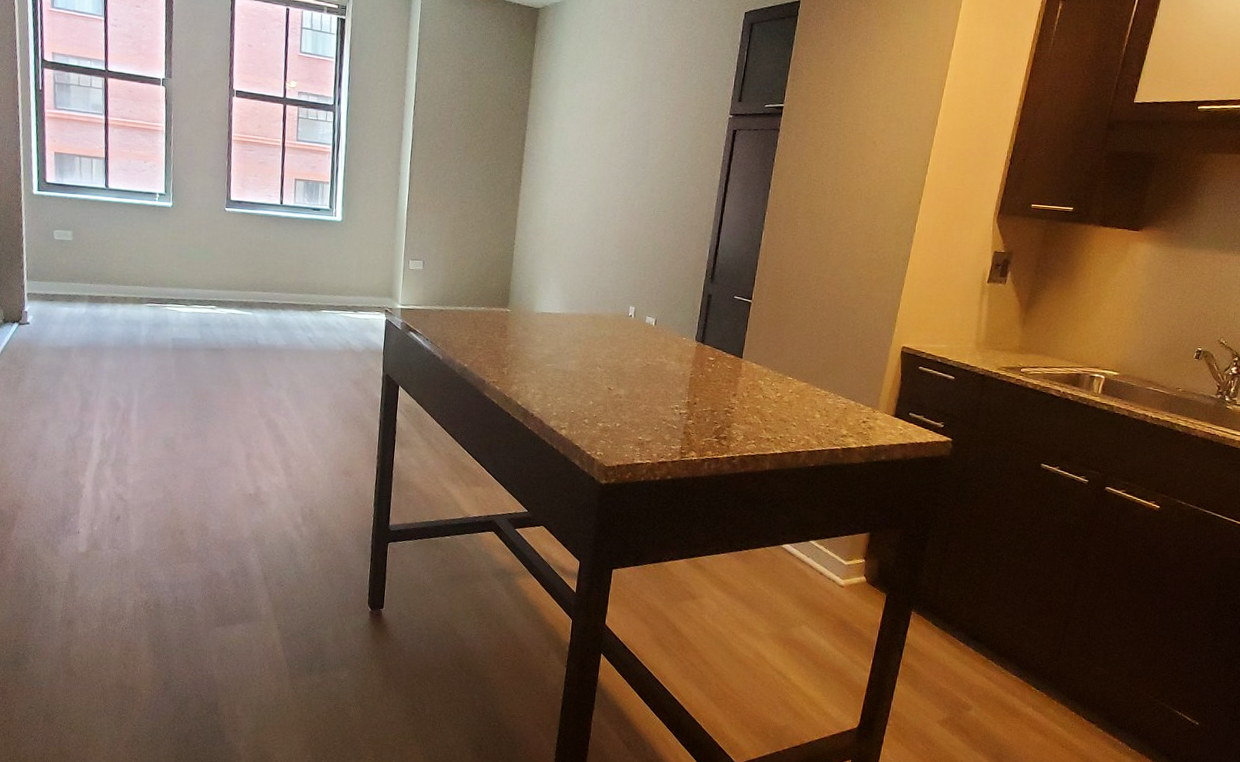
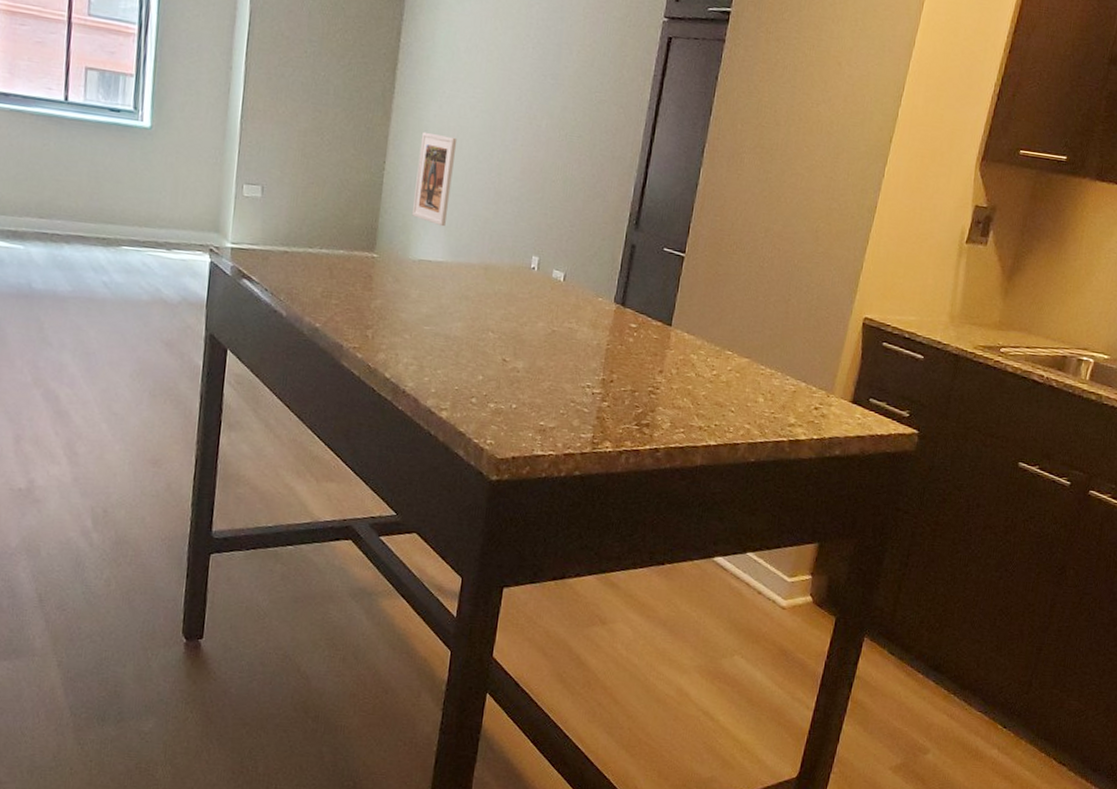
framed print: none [536,214,570,286] -> present [412,131,457,227]

